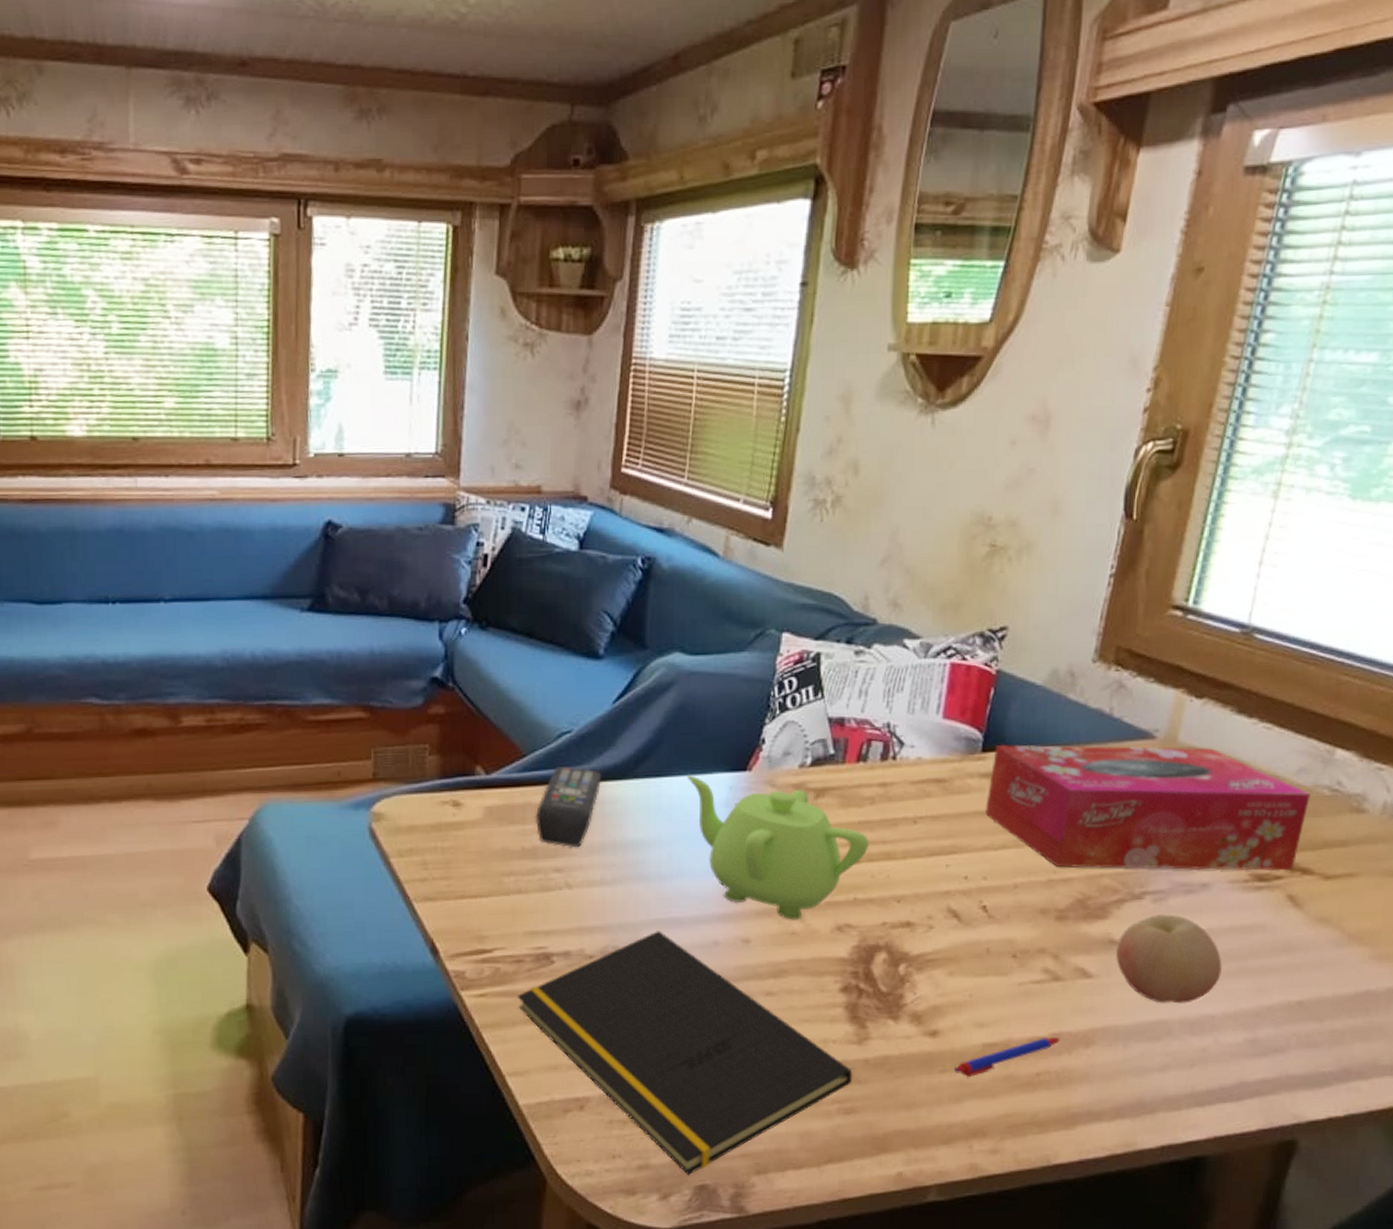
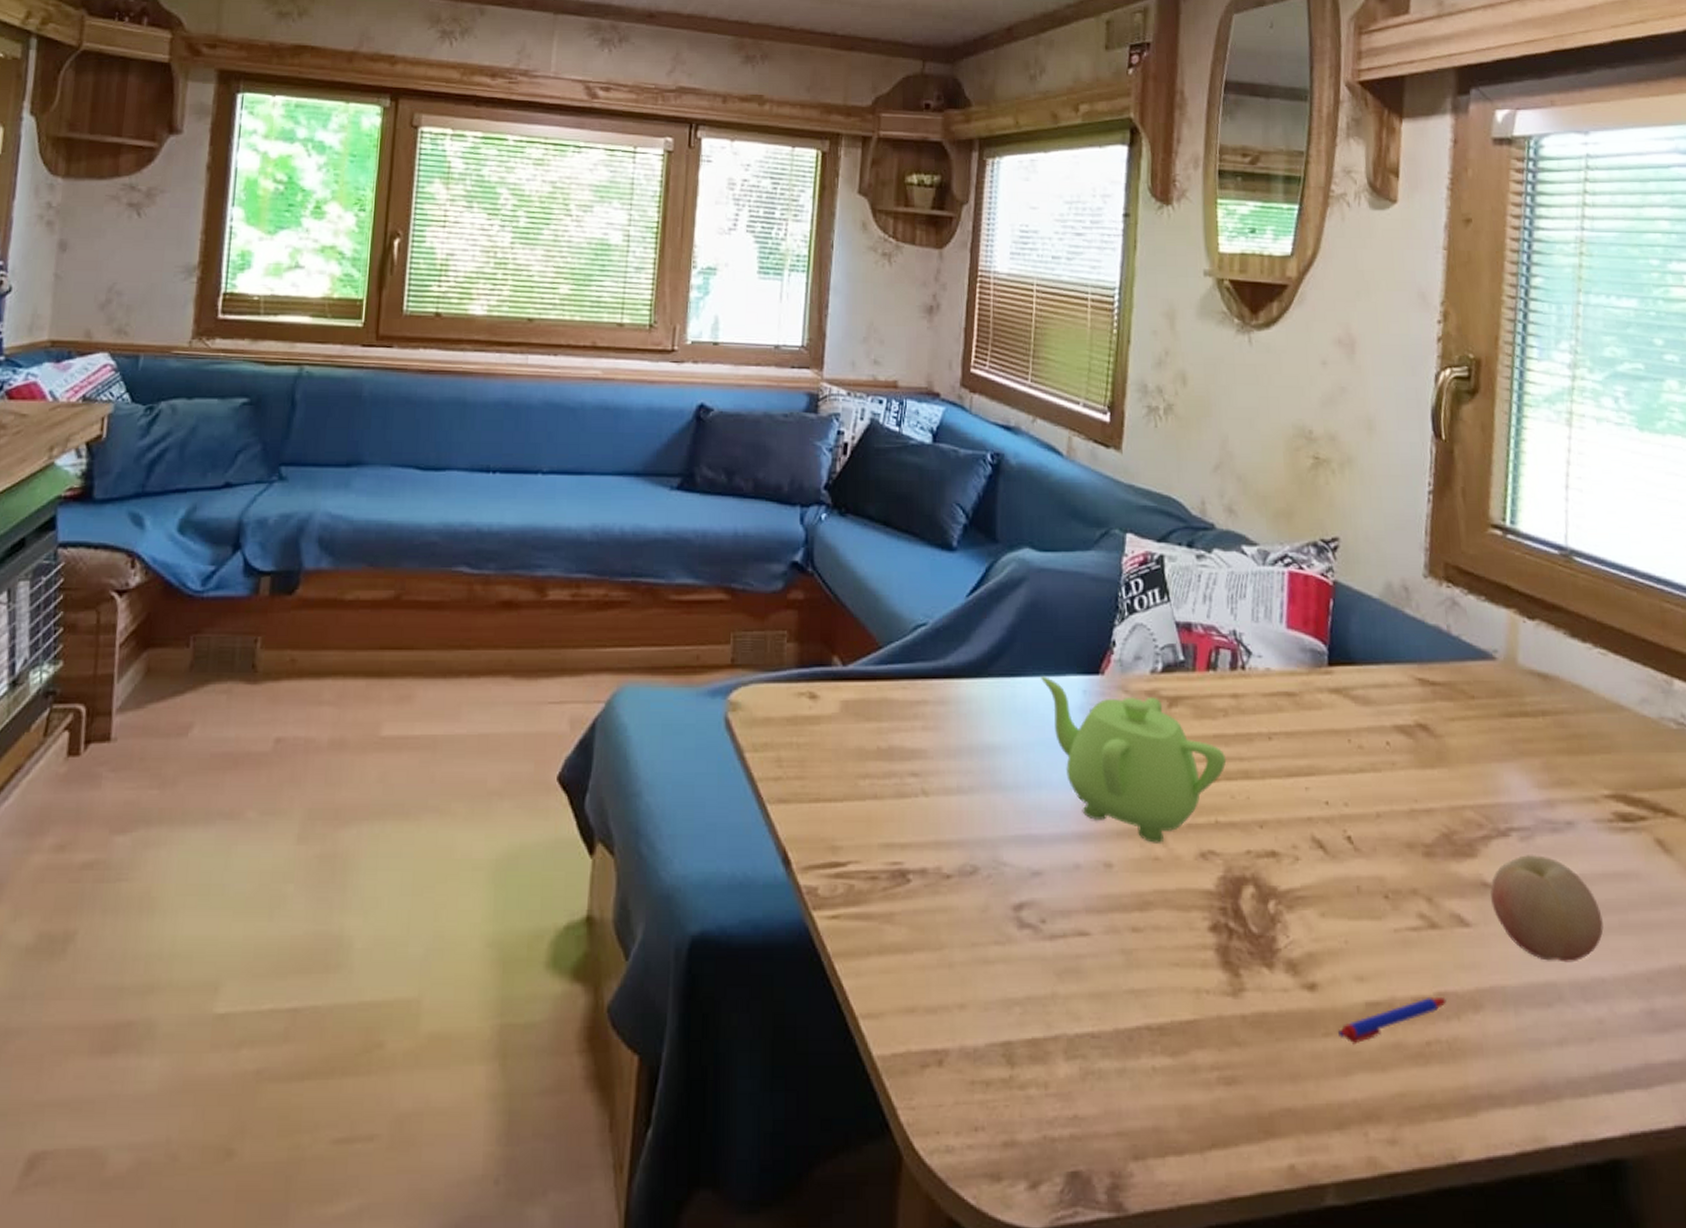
notepad: present [517,931,853,1176] -> none [871,849,1231,1158]
remote control: present [535,766,602,848] -> none [891,661,957,751]
tissue box: present [985,744,1310,871] -> none [1338,658,1658,811]

